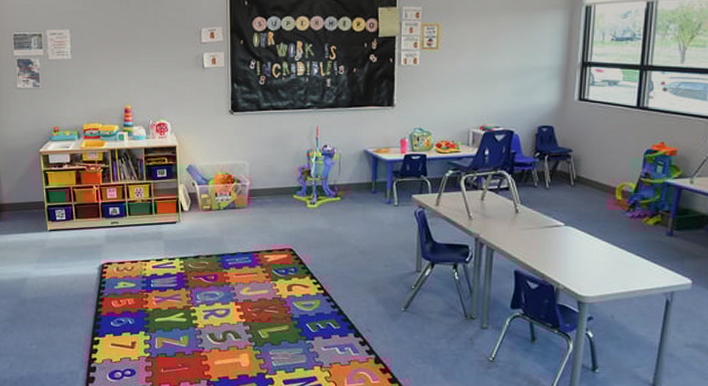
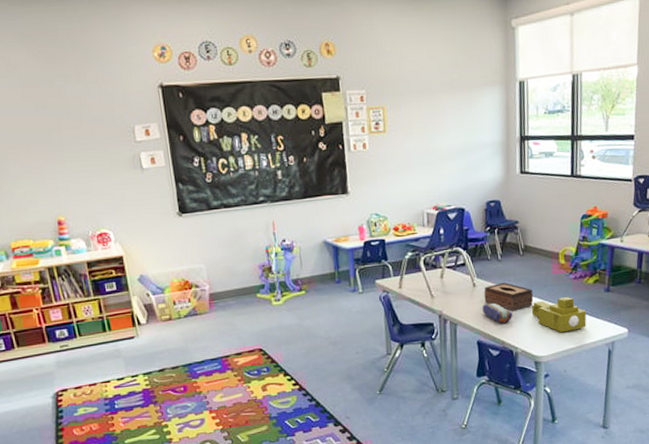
pencil case: none [524,232,556,256] -> present [482,303,512,324]
tissue box: none [526,213,583,244] -> present [484,283,534,312]
toy blocks: none [579,235,643,274] -> present [532,296,587,333]

